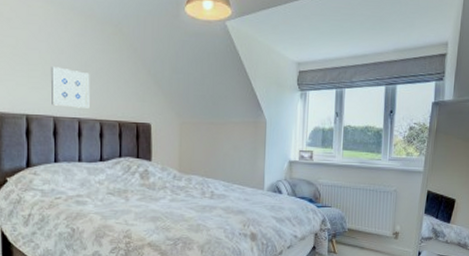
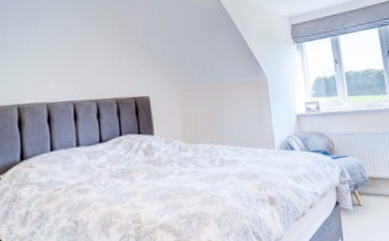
wall art: present [50,67,90,108] -> none [40,52,84,92]

